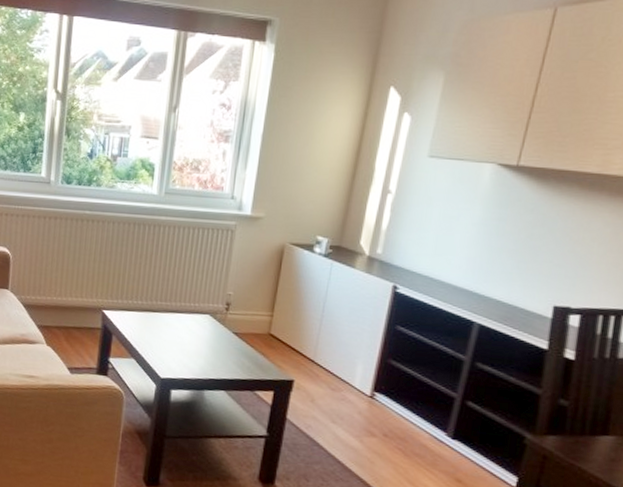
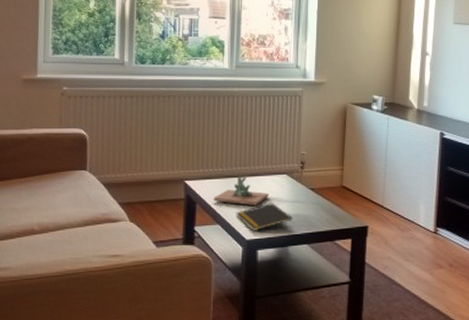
architectural model: none [130,311,189,344] -> present [213,175,269,206]
notepad: none [152,342,212,370] -> present [236,203,293,231]

